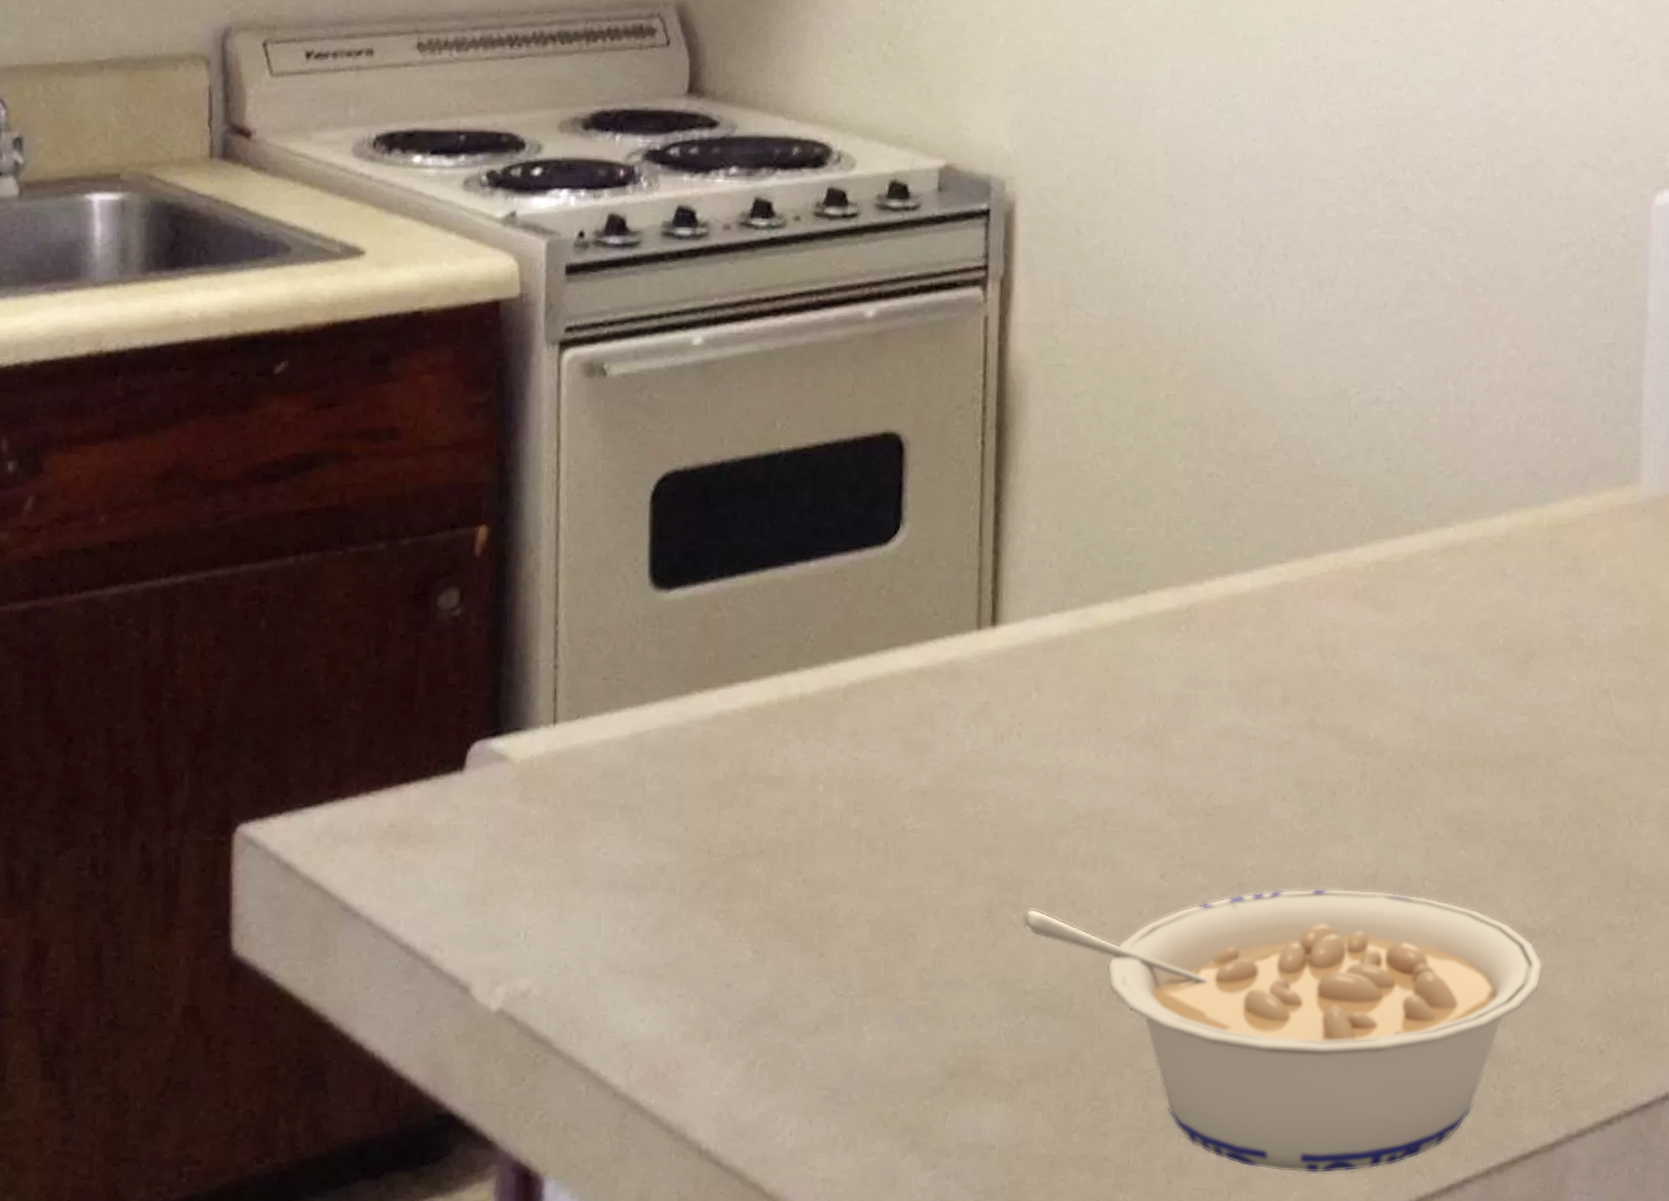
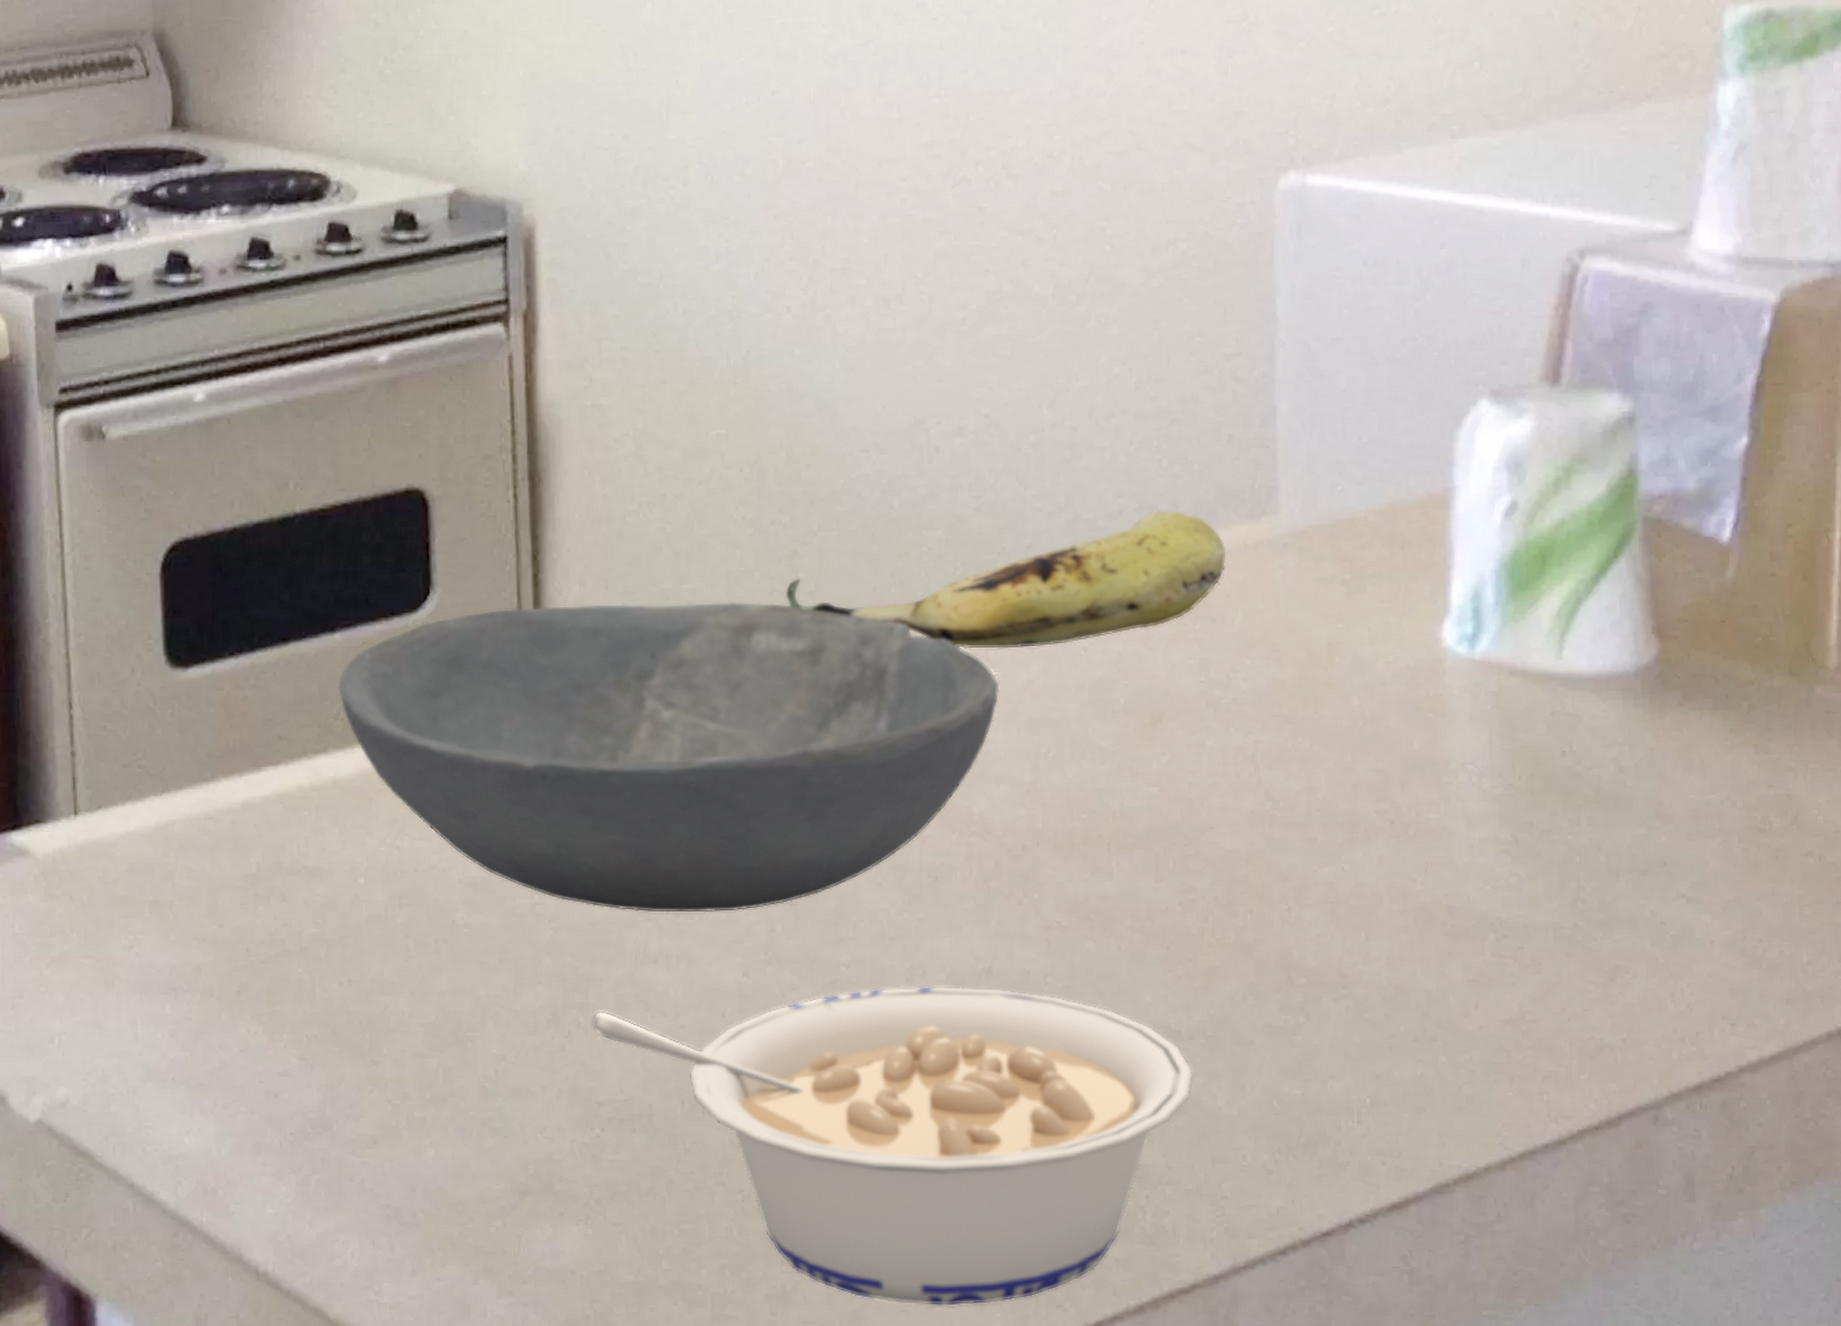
bowl: none [810,543,1398,822] -> present [338,601,1000,913]
fruit: none [1217,476,1595,593] -> present [785,510,1227,650]

